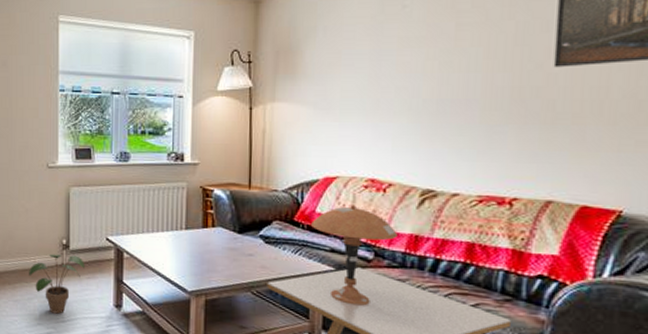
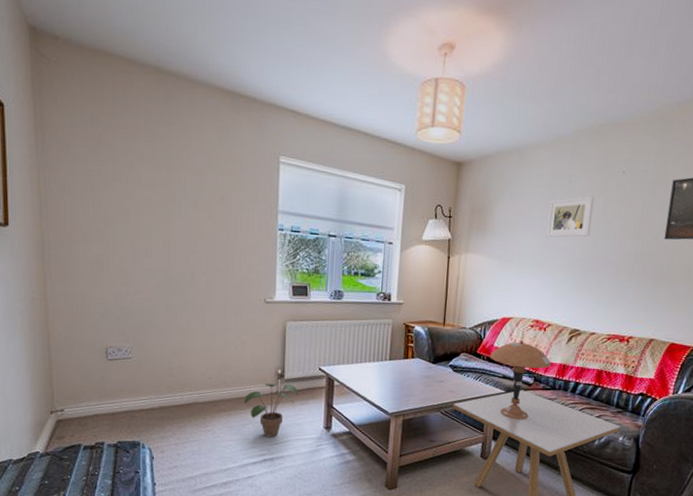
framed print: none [376,21,441,77] -> present [546,196,594,238]

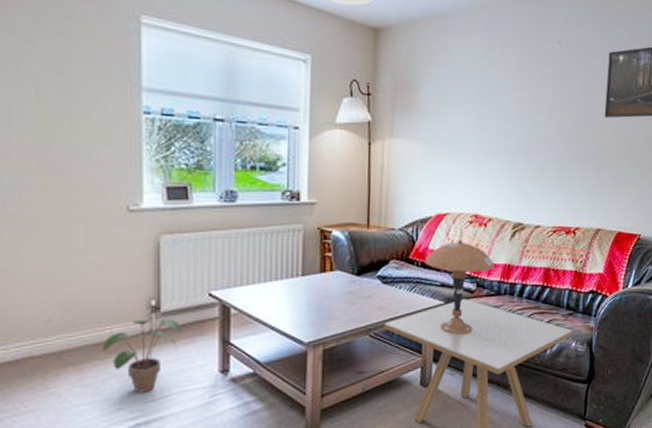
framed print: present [546,196,594,238] -> none [481,69,530,118]

